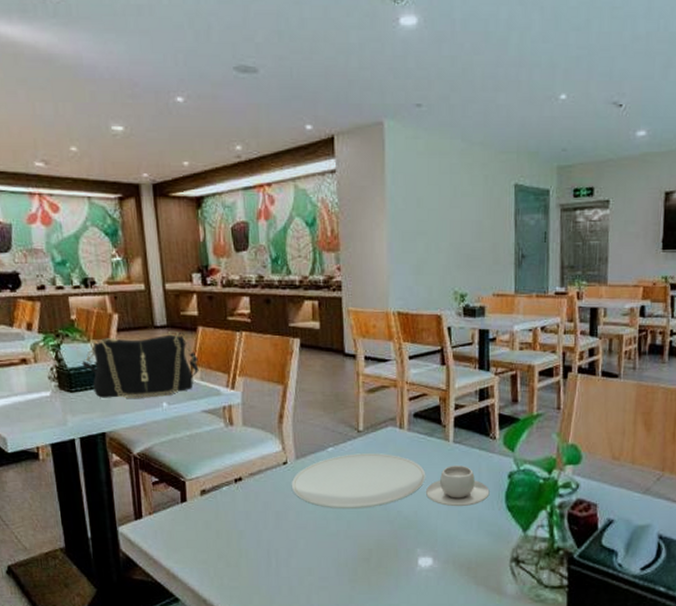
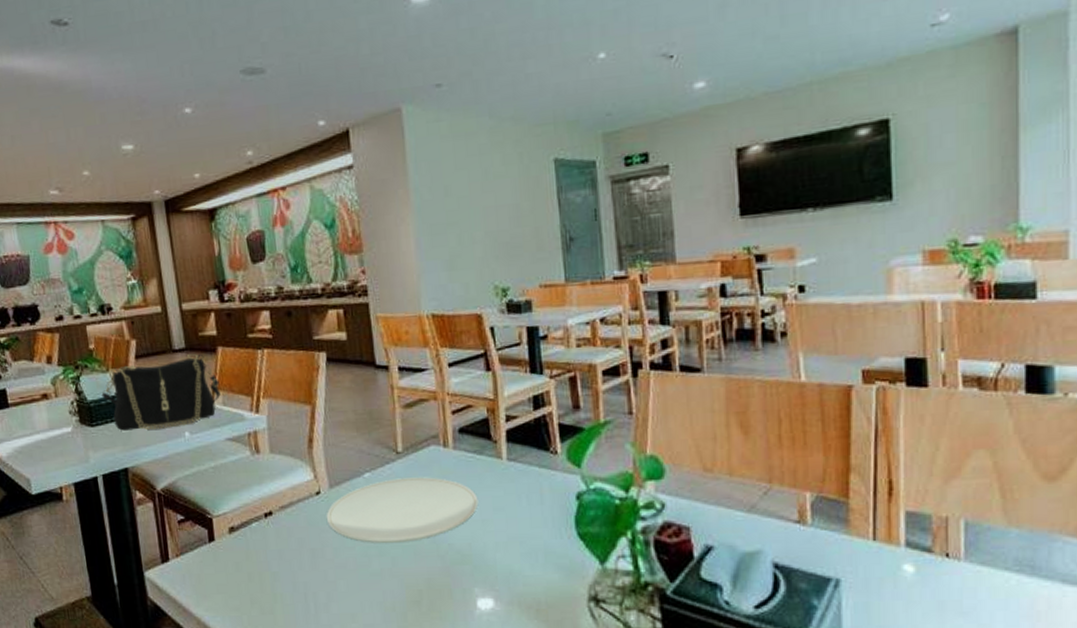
teacup: present [425,466,490,507] -> none [478,487,556,537]

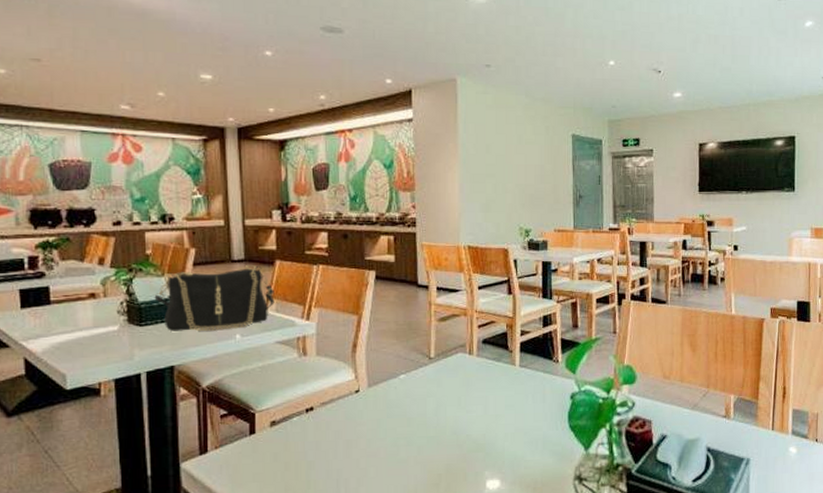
plate: present [326,477,479,544] -> none [362,379,494,435]

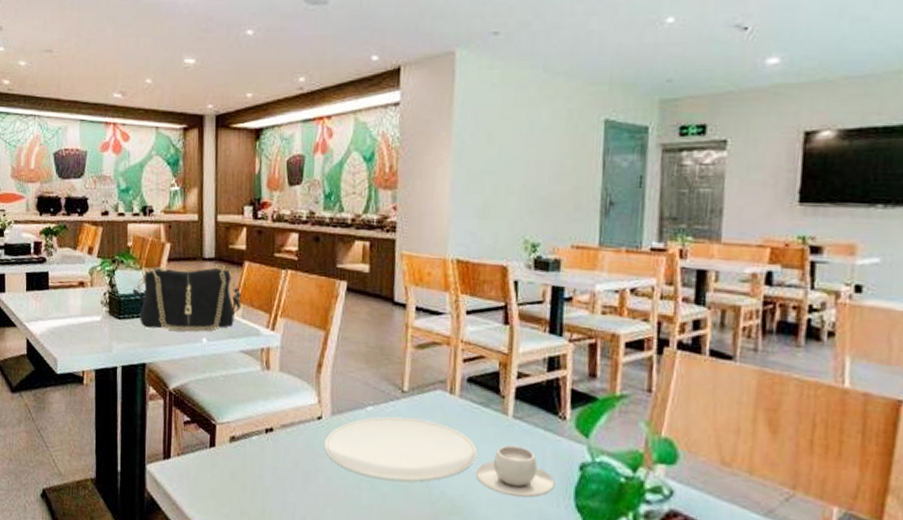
plate: none [362,379,494,435] -> present [324,416,478,483]
teacup: none [493,388,554,429] -> present [475,445,555,498]

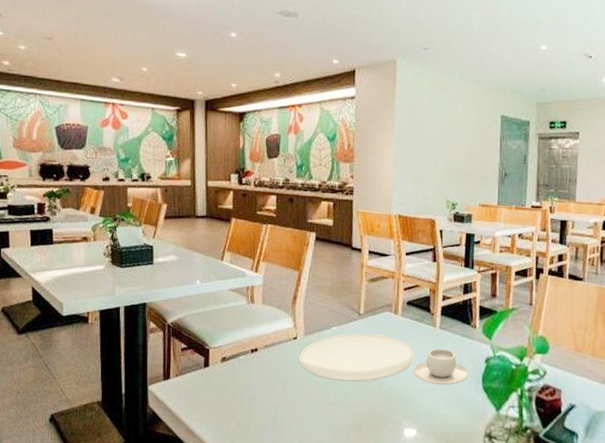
handbag: present [132,264,242,332] -> none [133,221,230,276]

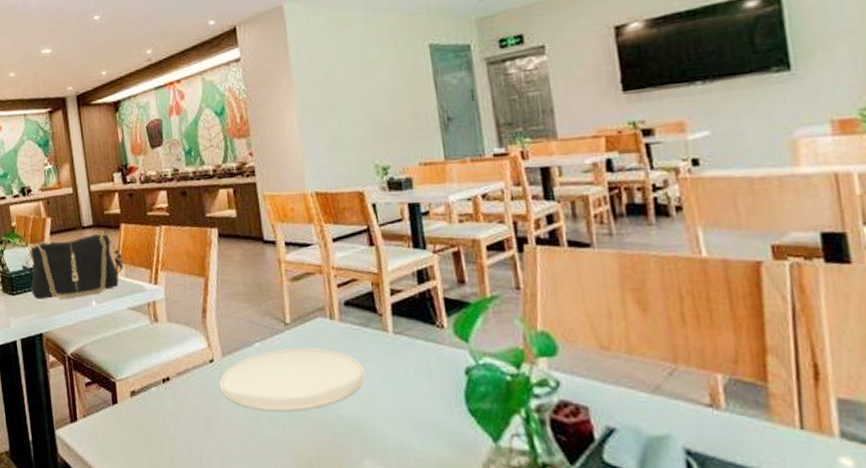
handbag: none [133,221,230,276] -> present [21,230,124,300]
teacup: present [413,349,469,386] -> none [366,360,445,410]

